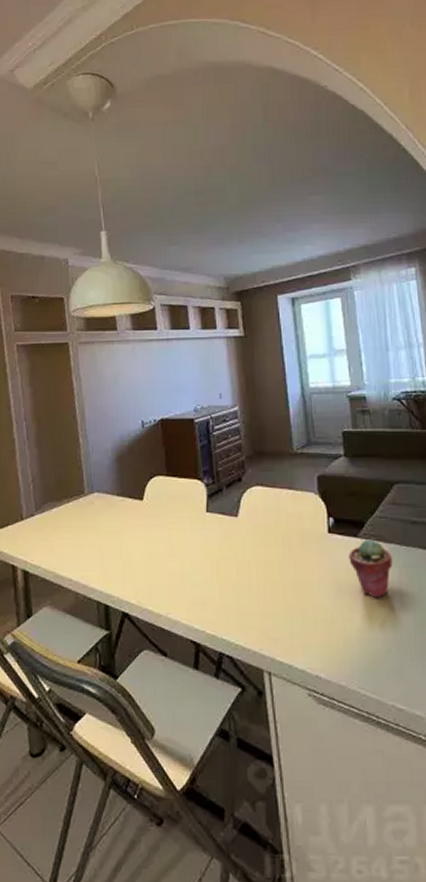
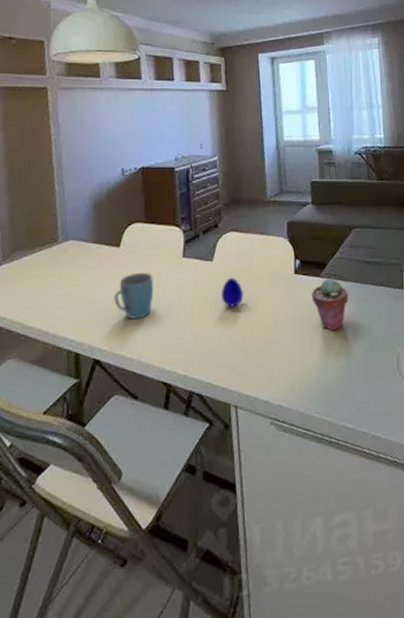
mug: none [139,526,179,574] -> present [114,272,154,320]
decorative egg: none [247,534,272,566] -> present [220,277,243,307]

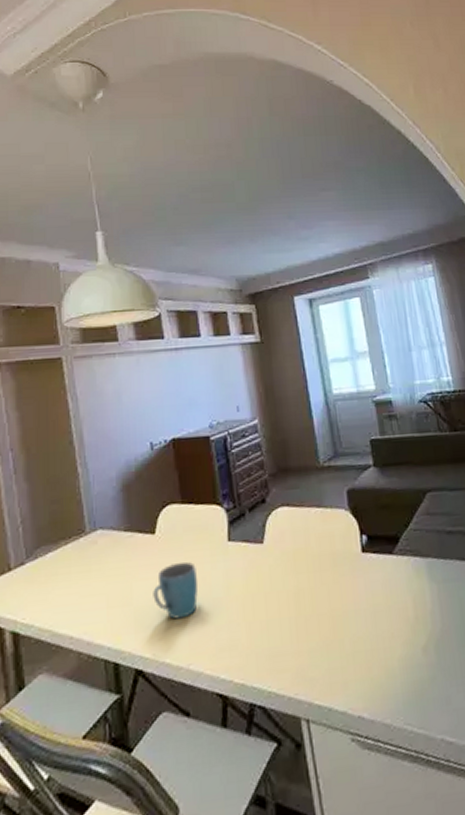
decorative egg: present [220,277,243,307] -> none [276,561,304,598]
potted succulent: present [311,278,349,331] -> none [385,555,432,620]

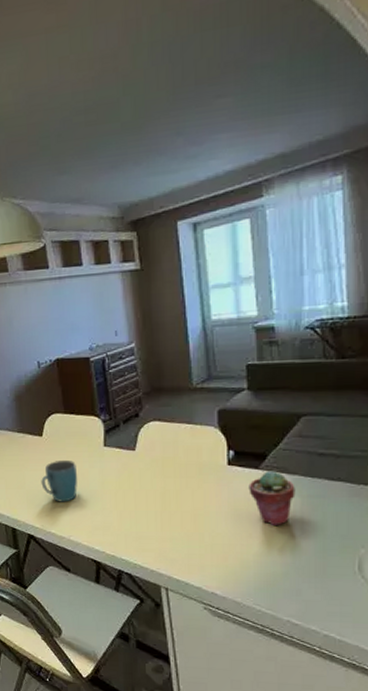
potted succulent: none [385,555,432,620] -> present [248,471,295,525]

